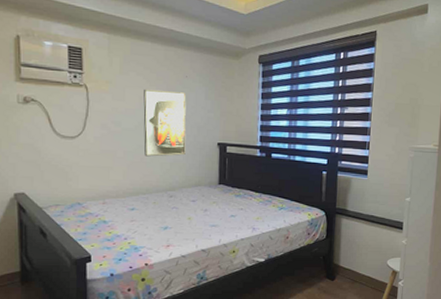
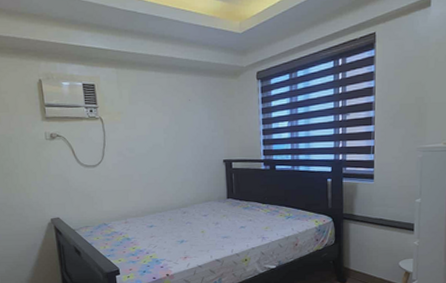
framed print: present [143,89,186,157] -> none [152,115,194,178]

